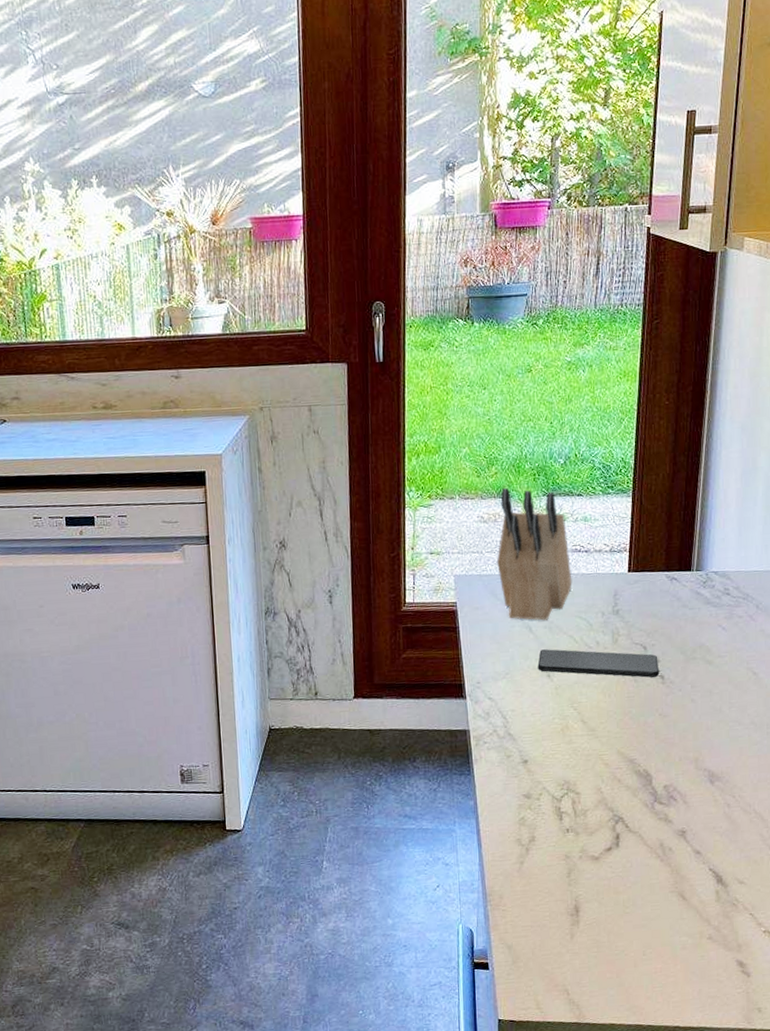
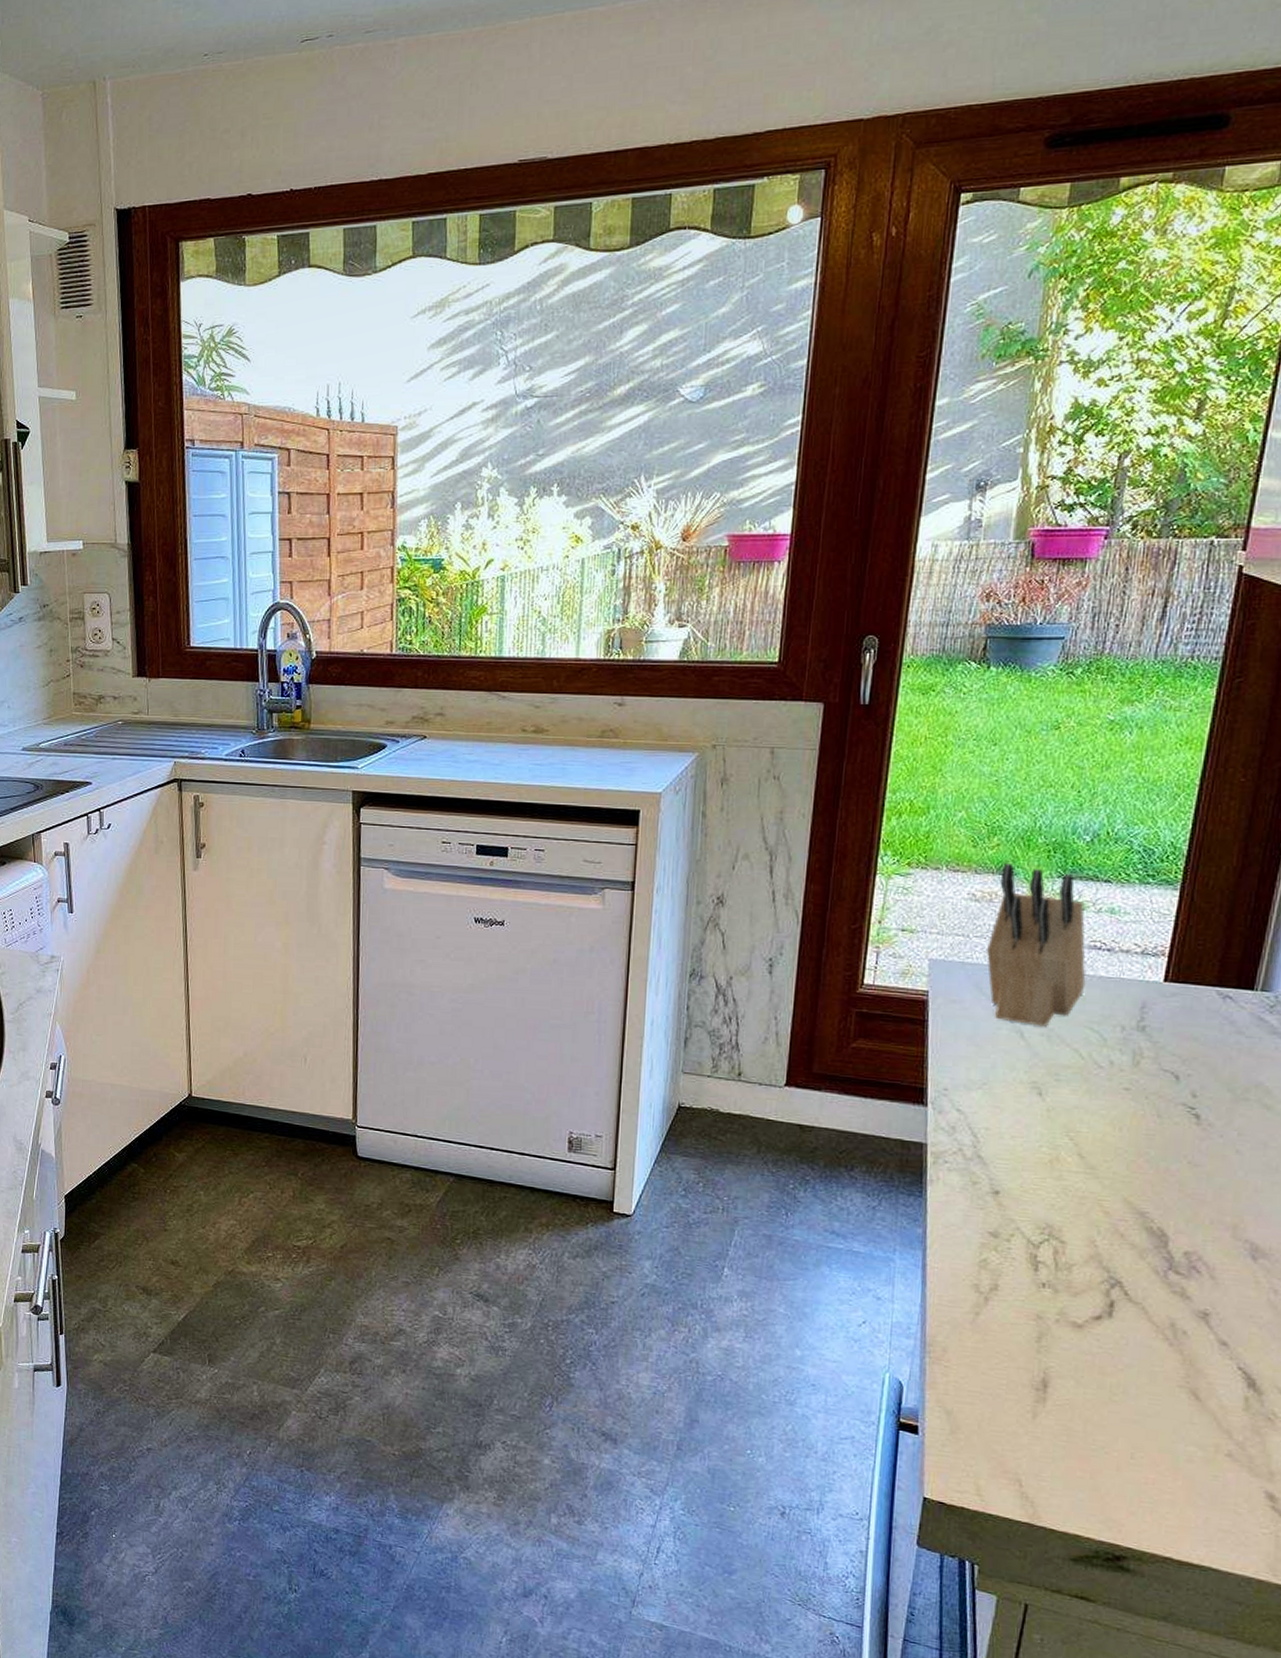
smartphone: present [537,649,659,678] -> none [1026,1061,1194,1116]

